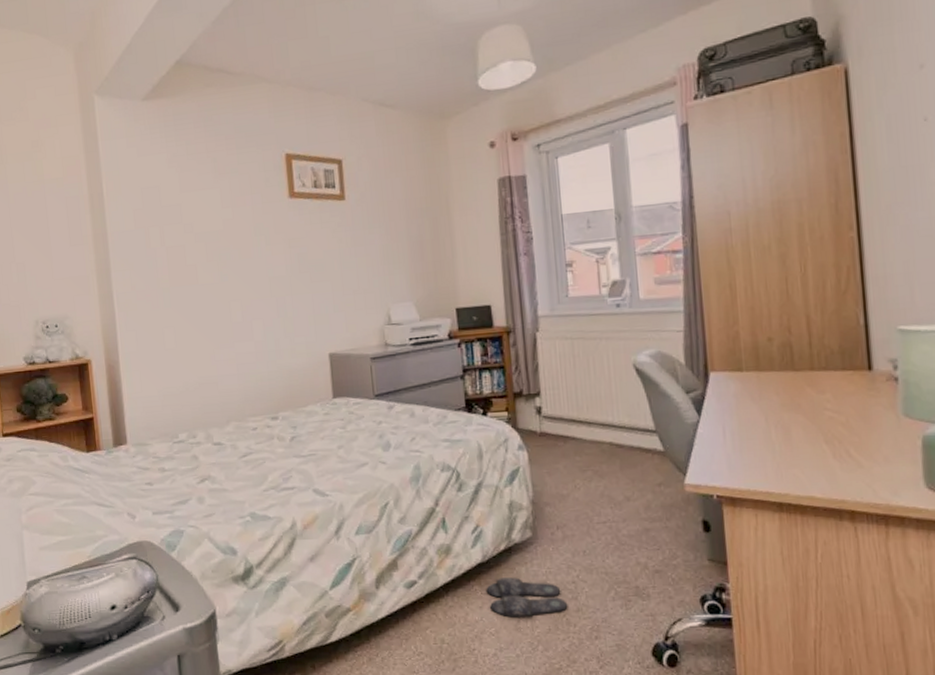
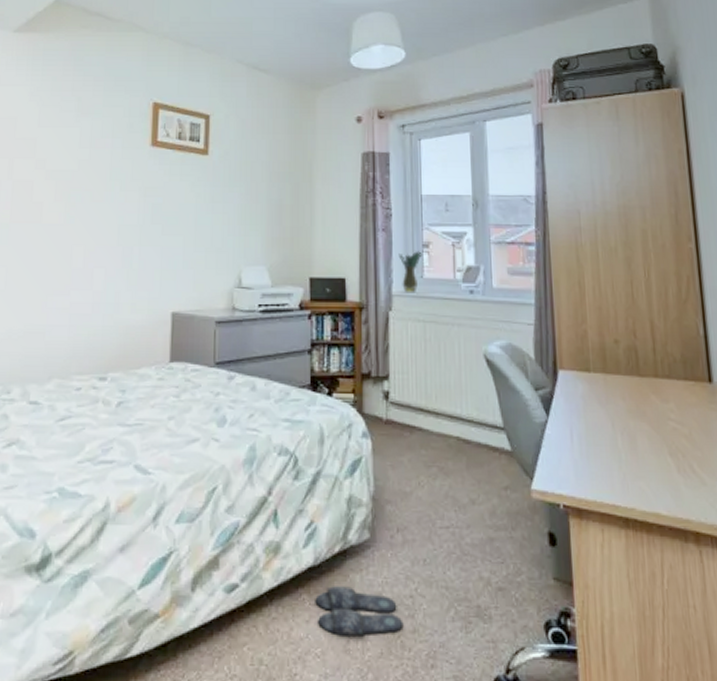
vase: none [542,271,566,314] -> present [398,251,422,293]

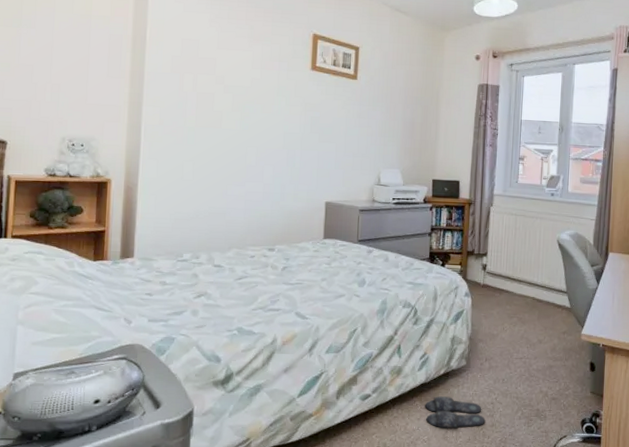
vase: present [398,251,422,293] -> none [500,163,519,194]

